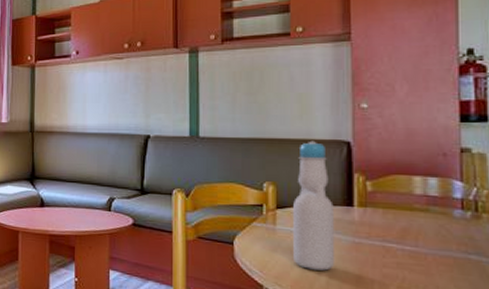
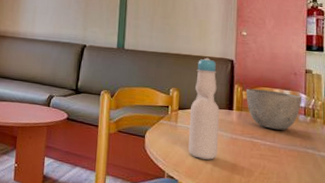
bowl: none [370,177,458,231] -> present [245,88,303,130]

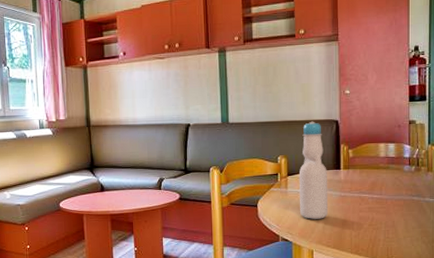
bowl: present [245,88,303,130] -> none [351,145,407,183]

